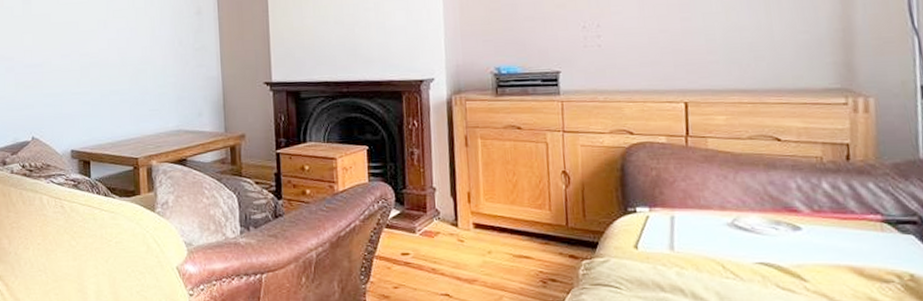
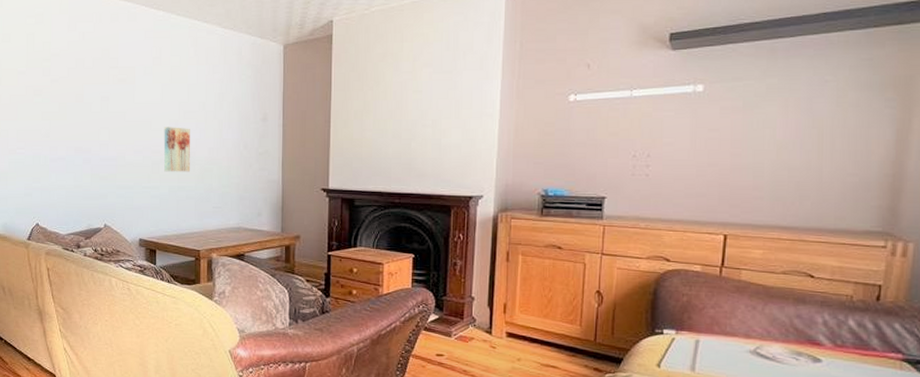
wall art: none [92,27,123,76] -> present [163,127,191,172]

